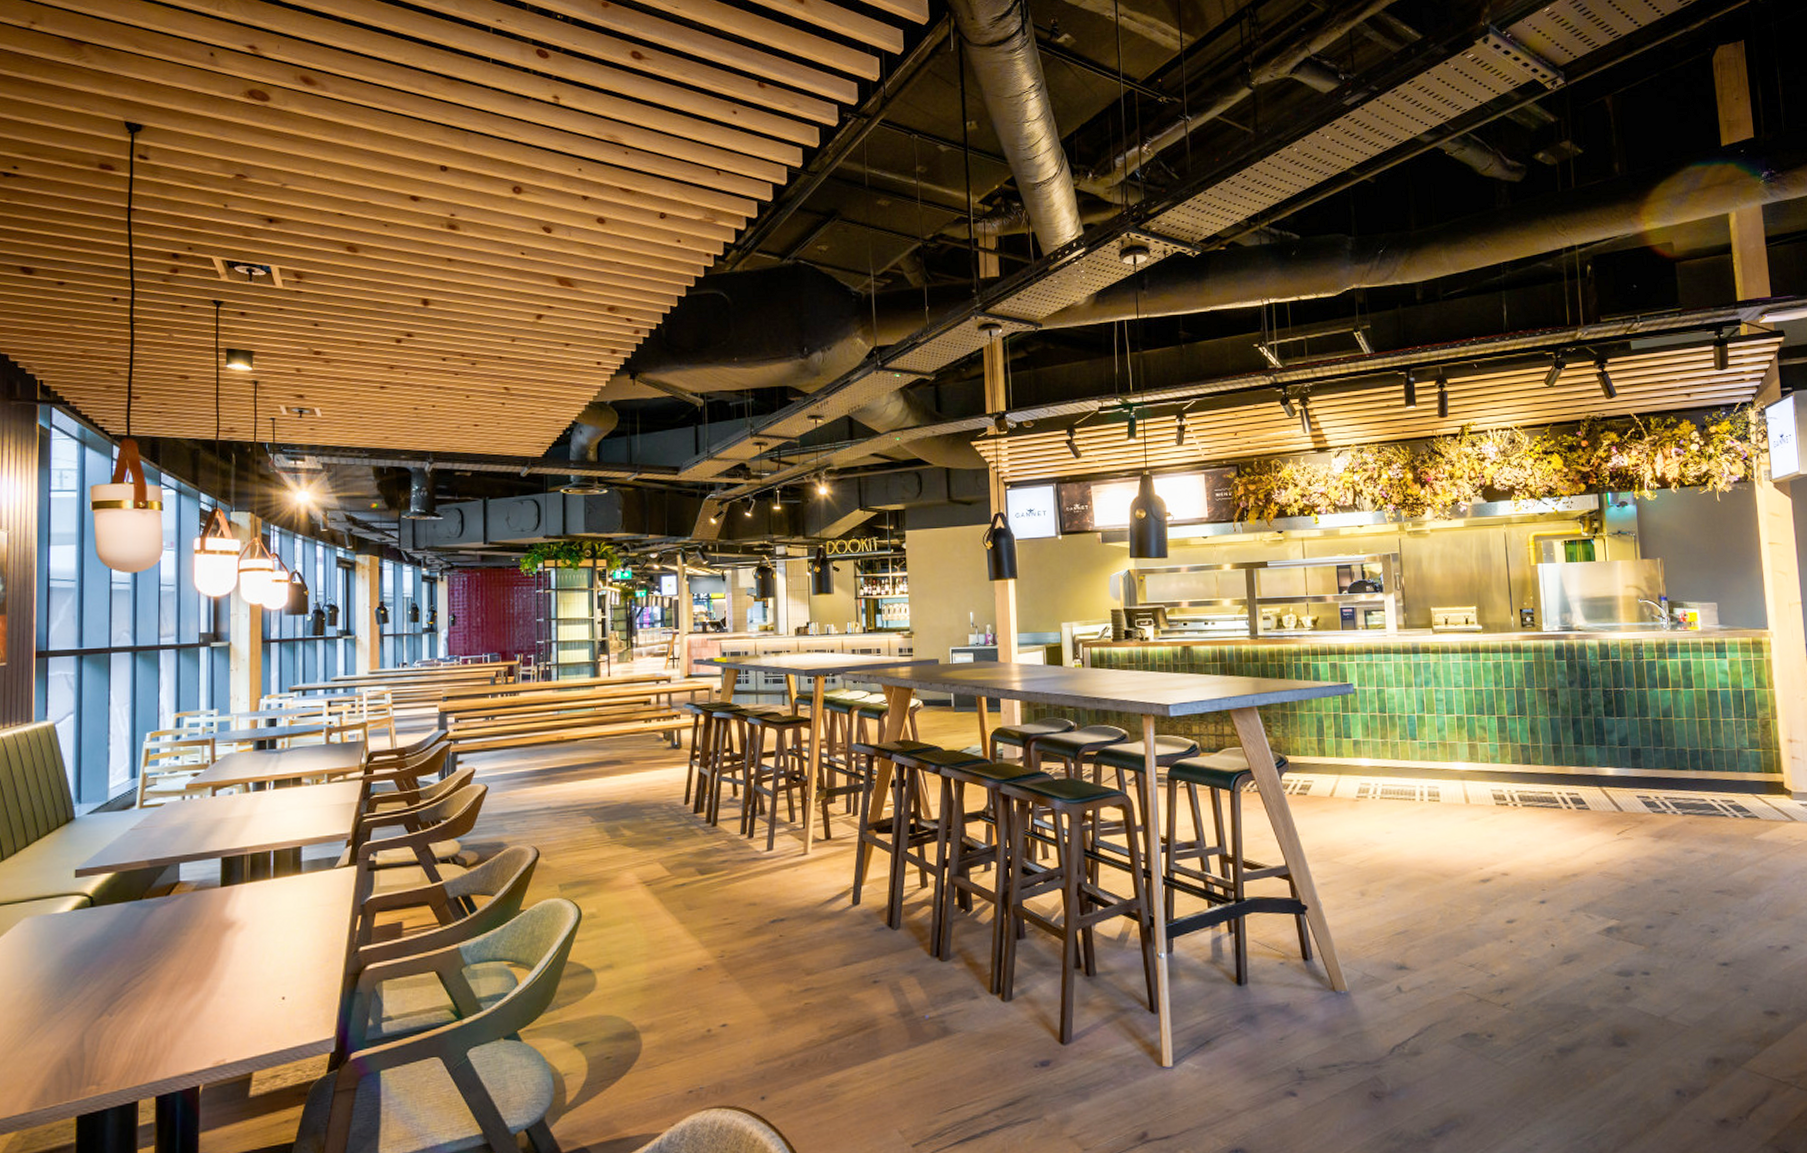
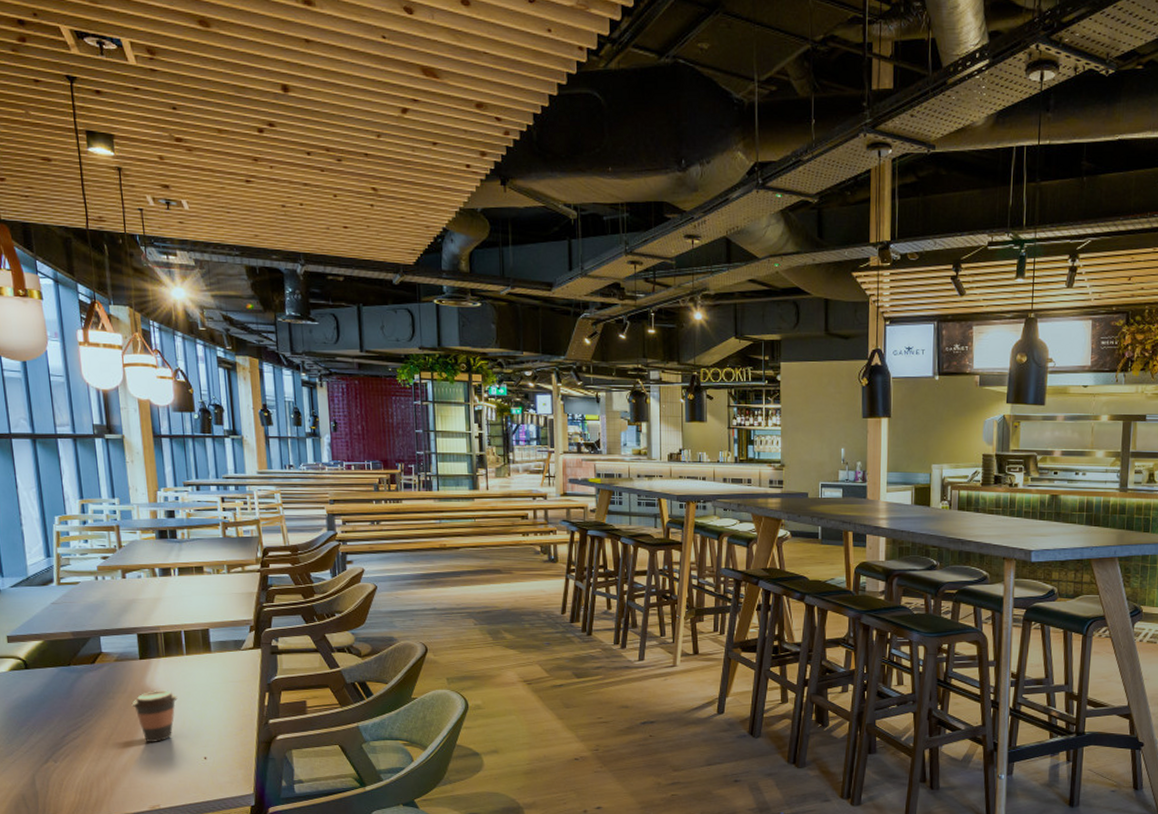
coffee cup: none [206,920,259,984] -> present [131,690,178,742]

